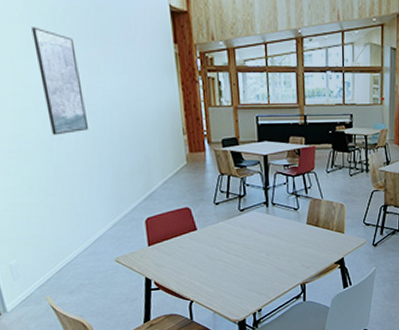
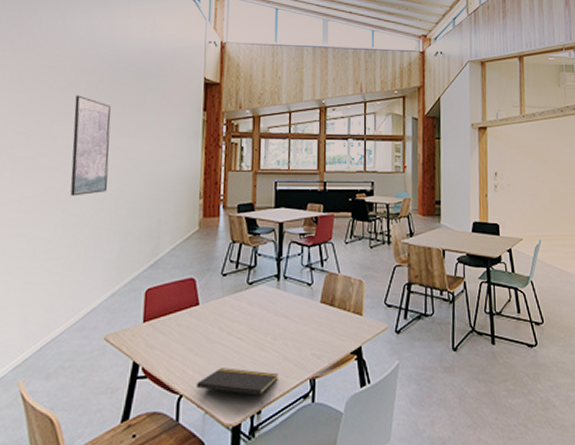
notepad: none [204,278,274,305] -> present [197,368,278,405]

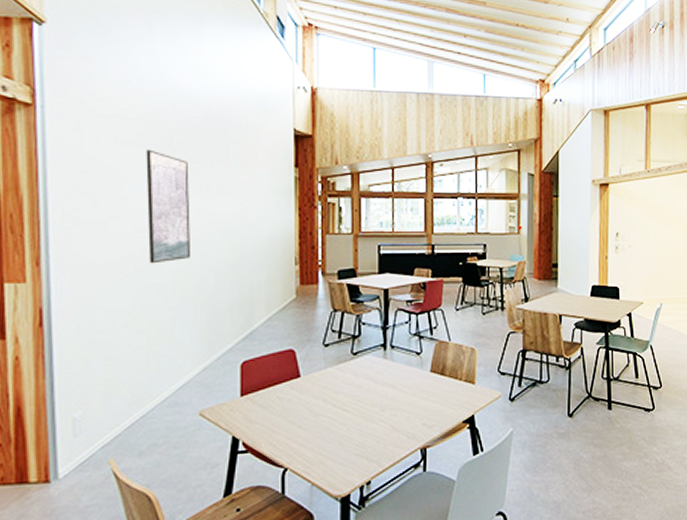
notepad: present [197,368,278,405] -> none [302,440,387,476]

